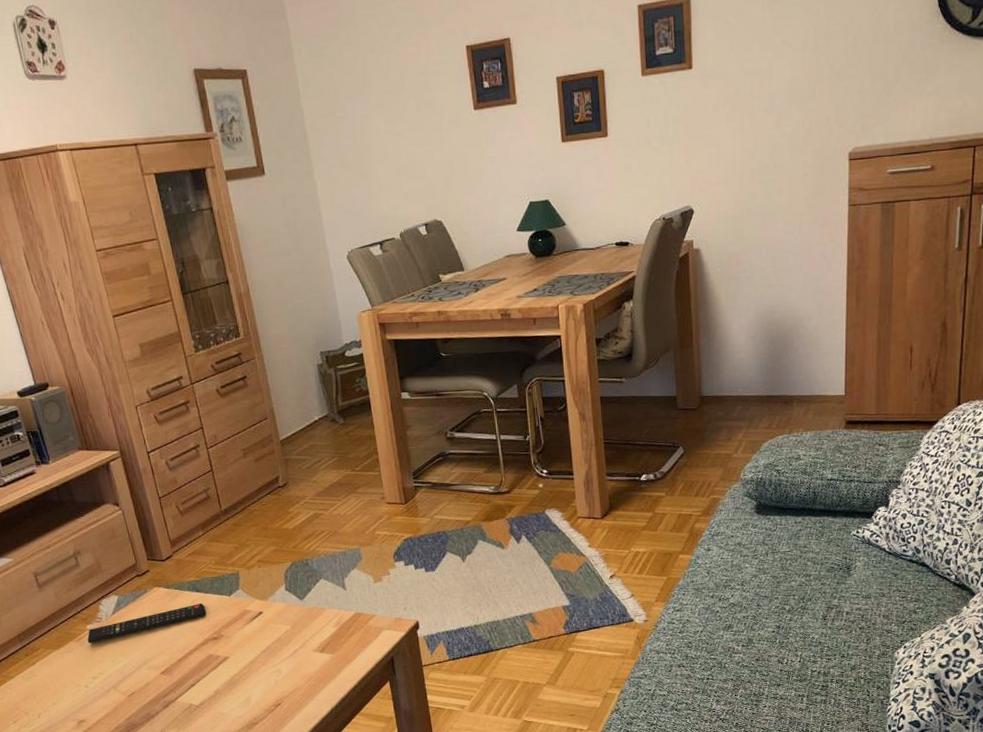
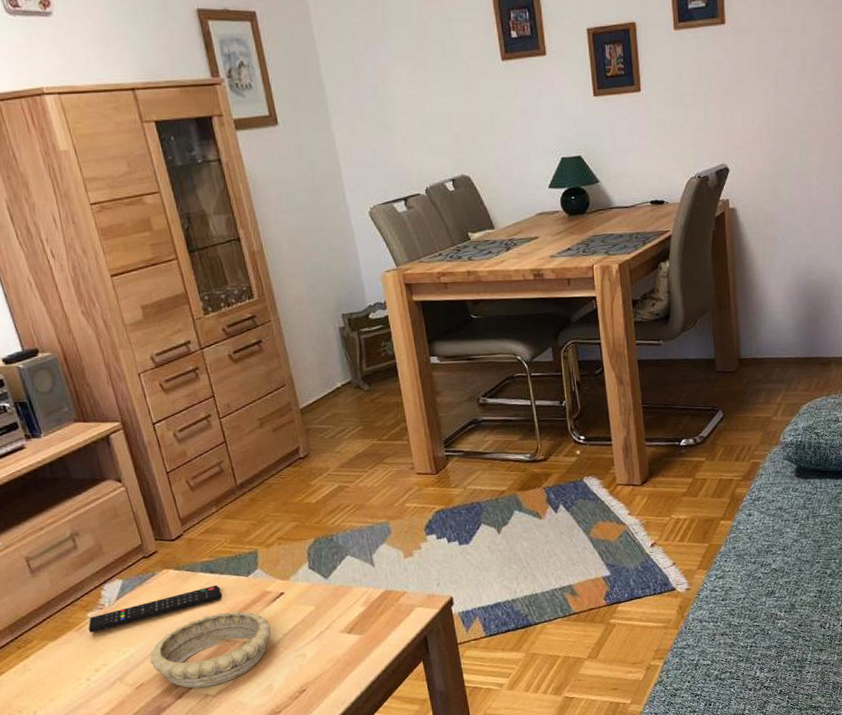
decorative bowl: none [141,627,250,698] -> present [150,611,271,688]

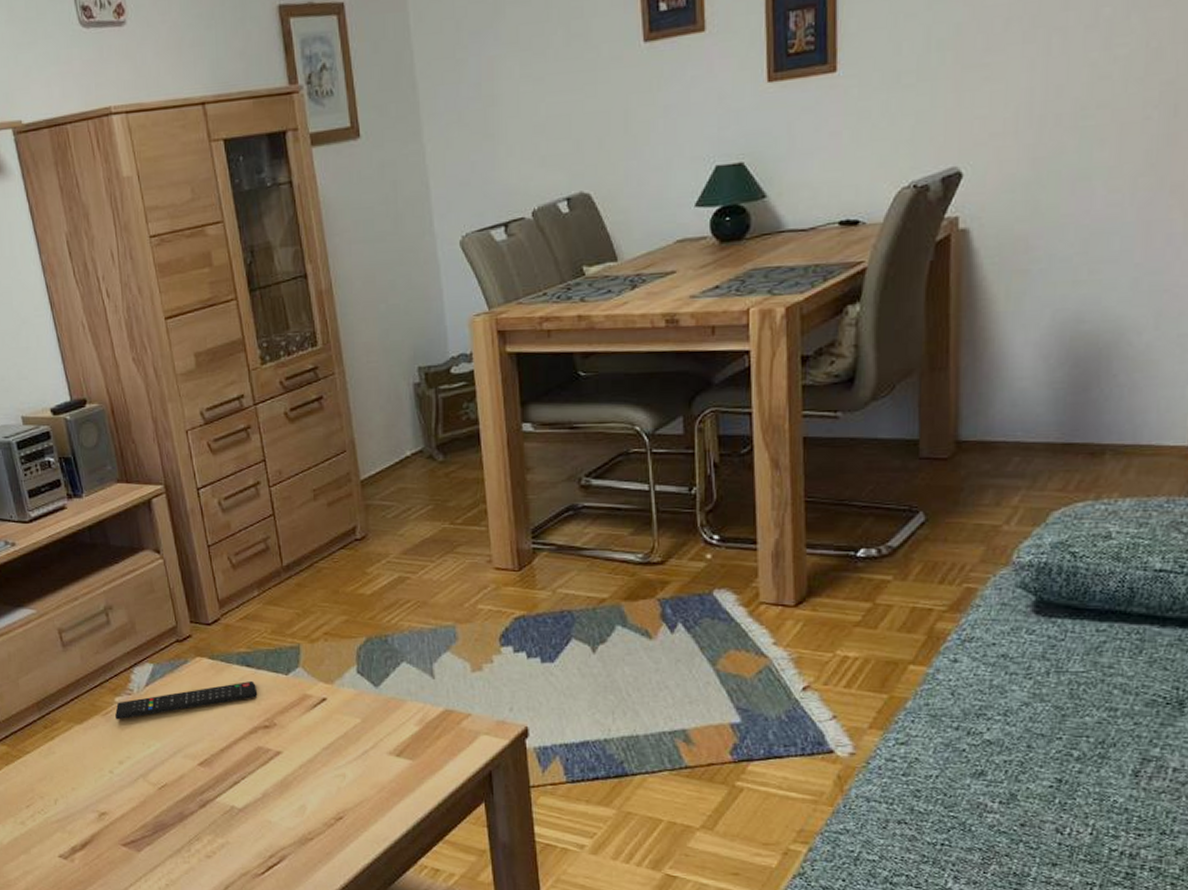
decorative bowl: present [150,611,271,688] -> none [175,713,309,798]

